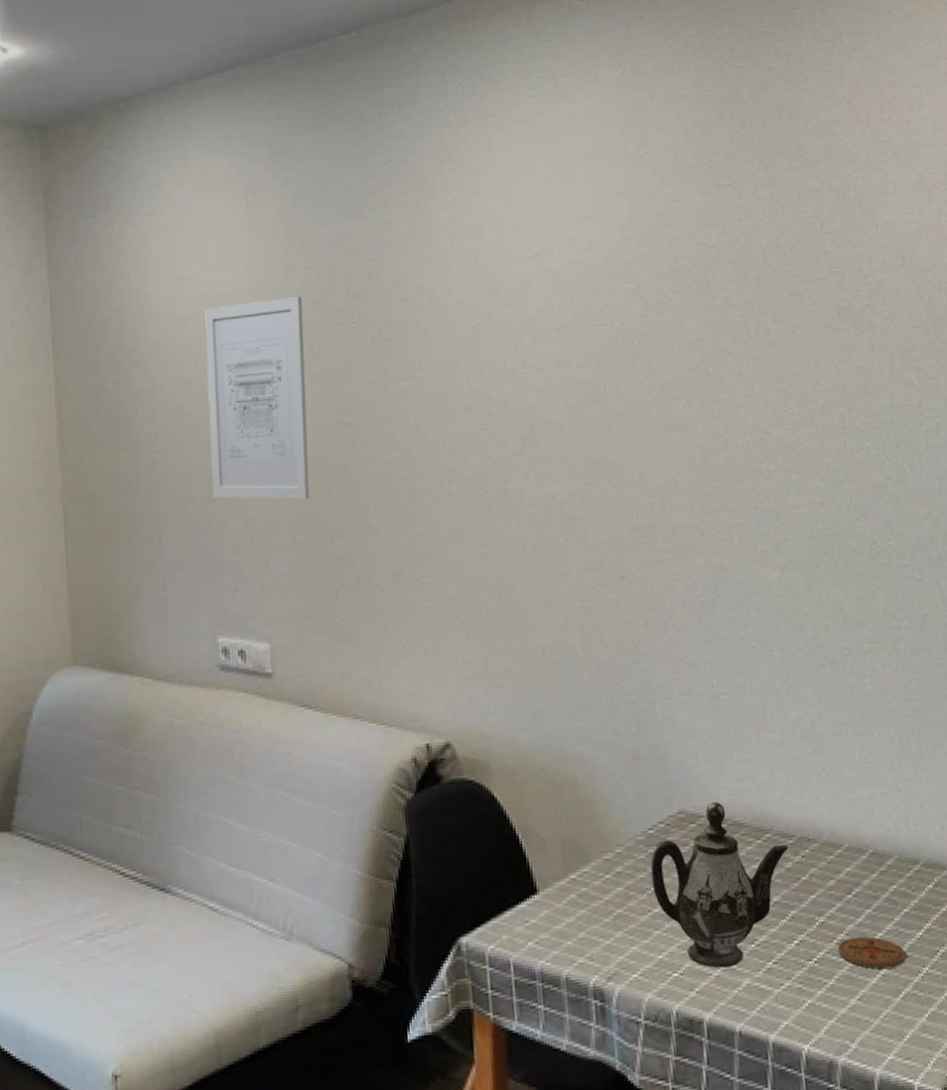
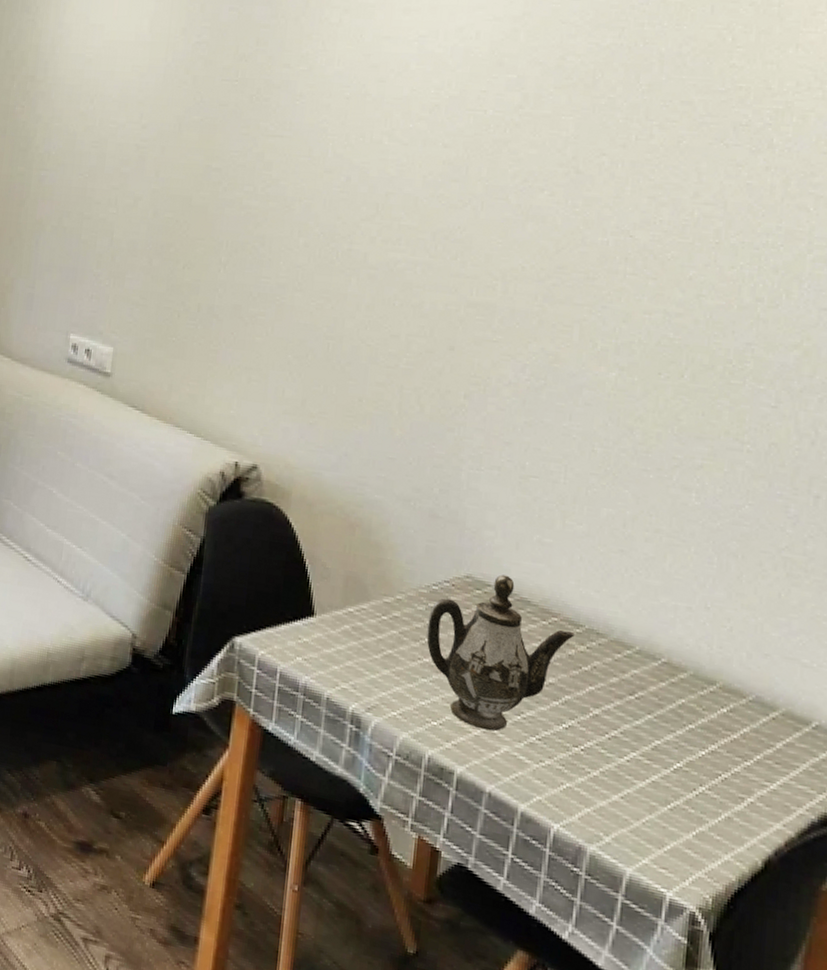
wall art: present [204,297,310,500] -> none [87,52,194,230]
coaster: present [837,936,907,969] -> none [608,736,684,778]

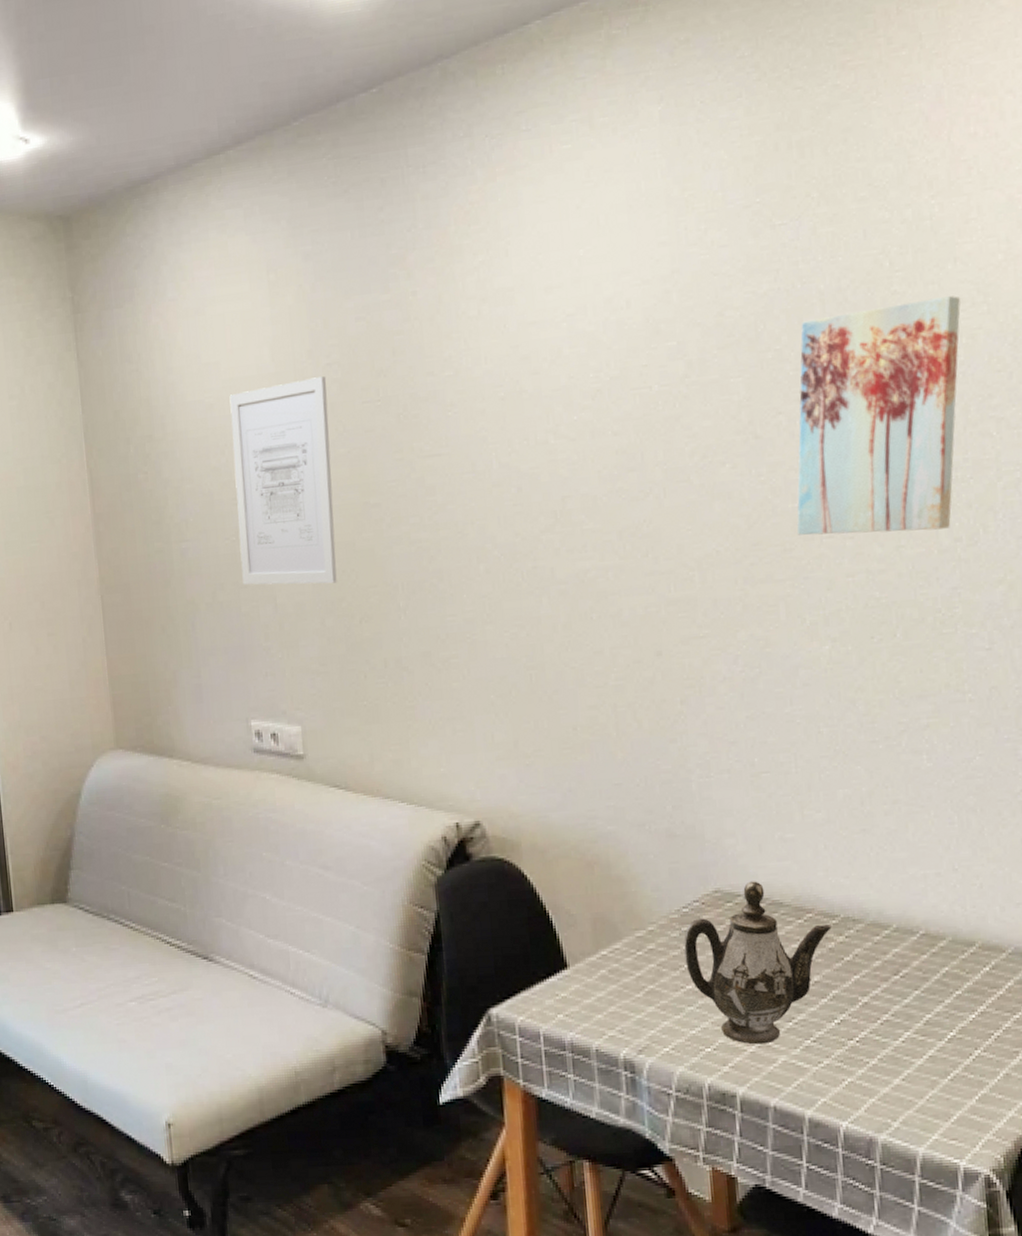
wall art: none [87,52,194,230] -> present [229,376,337,585]
wall art: none [602,76,796,288] -> present [797,296,961,535]

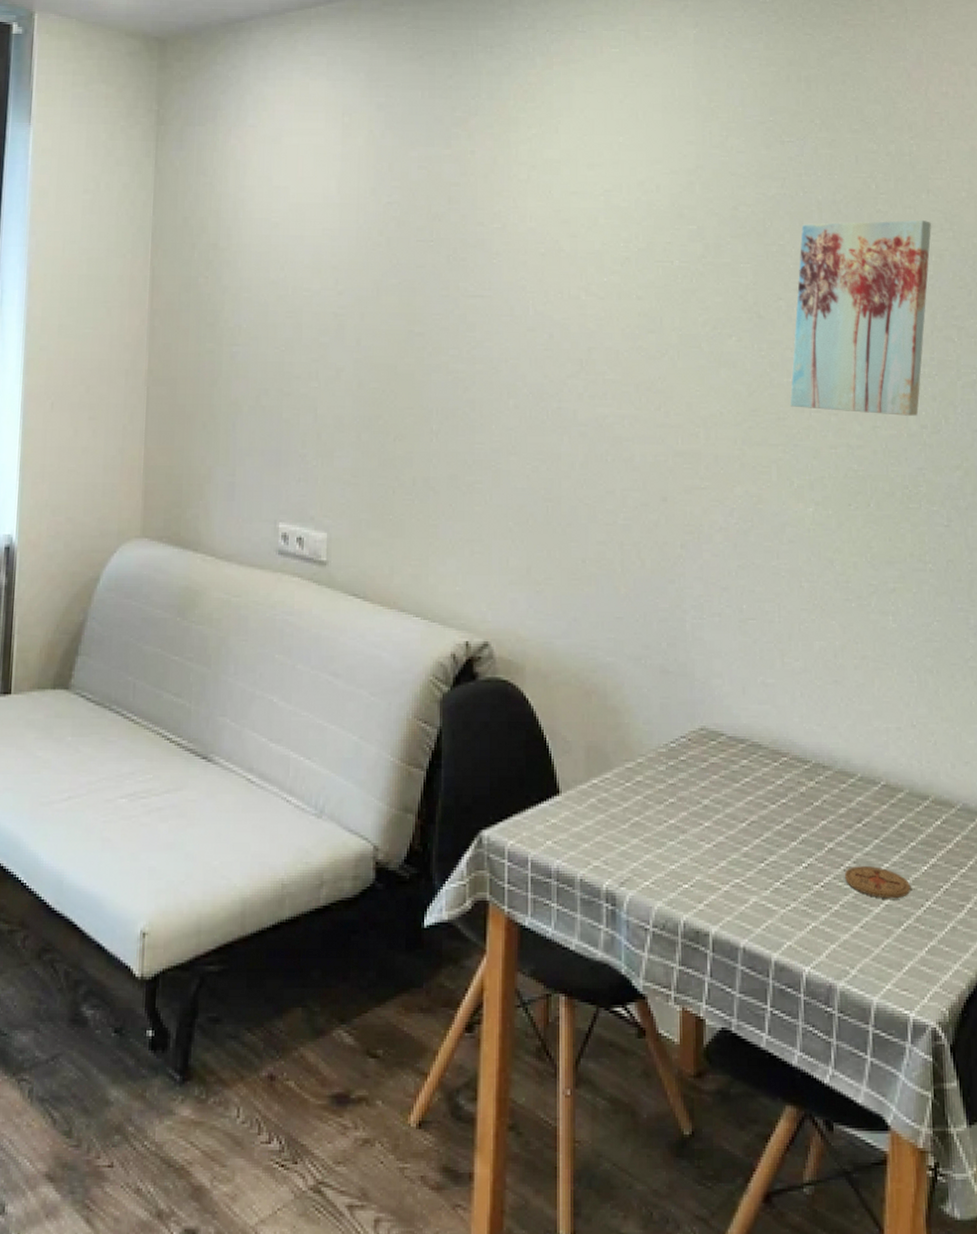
wall art: present [229,376,337,585] -> none [287,213,386,401]
teapot: present [684,881,832,1045] -> none [670,722,804,884]
coaster: none [881,1017,958,1050] -> present [844,865,911,899]

